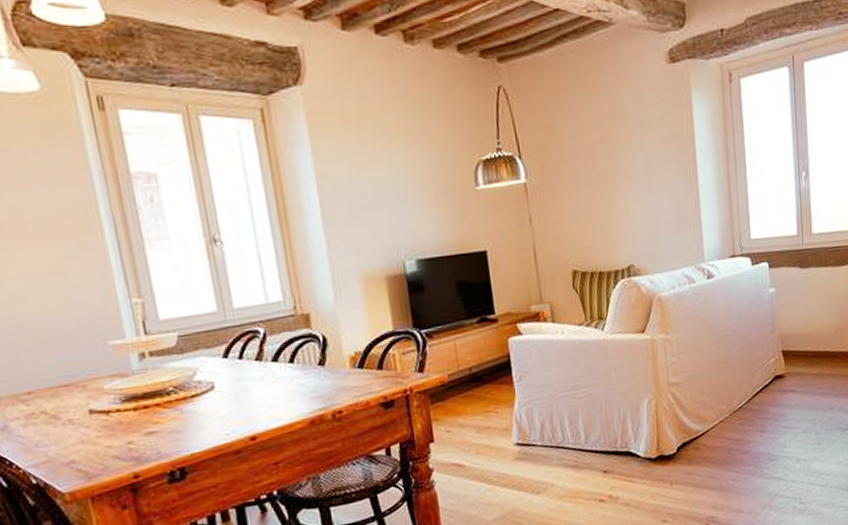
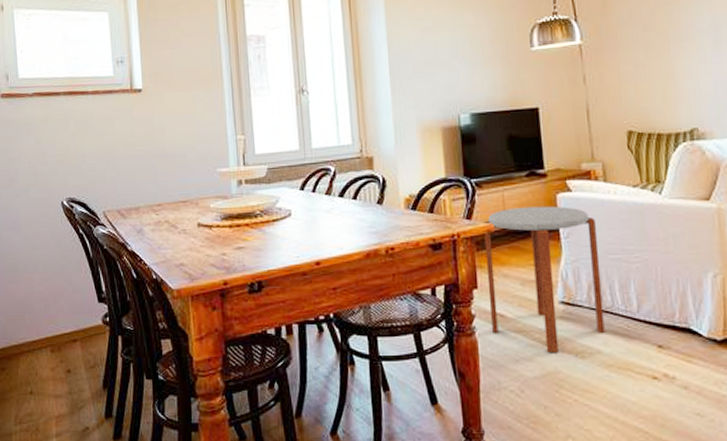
side table: none [436,350,557,495] -> present [483,206,605,353]

